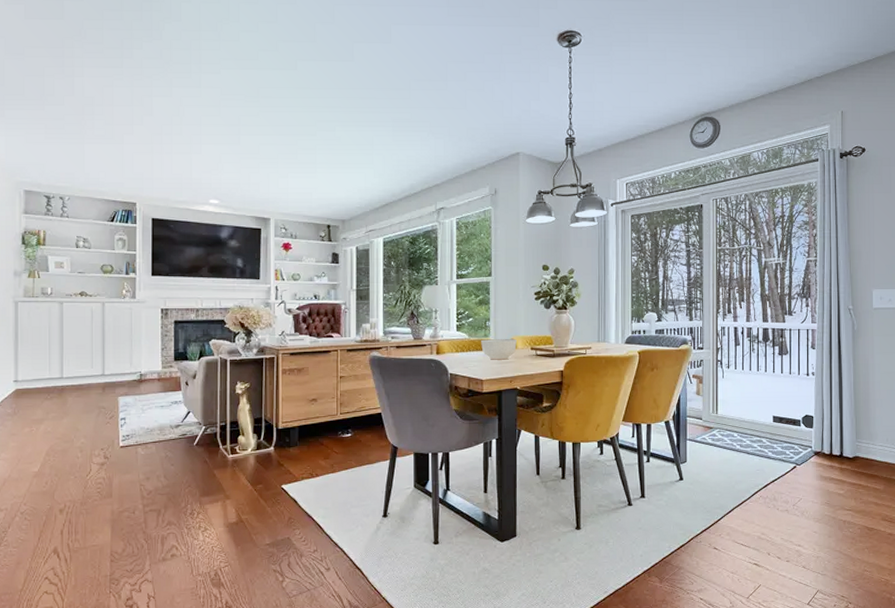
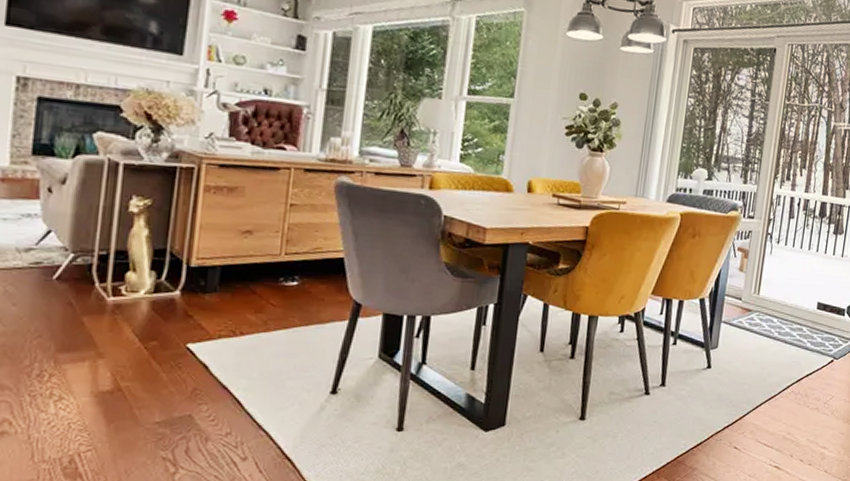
bowl: present [481,339,517,360] -> none [489,177,536,206]

